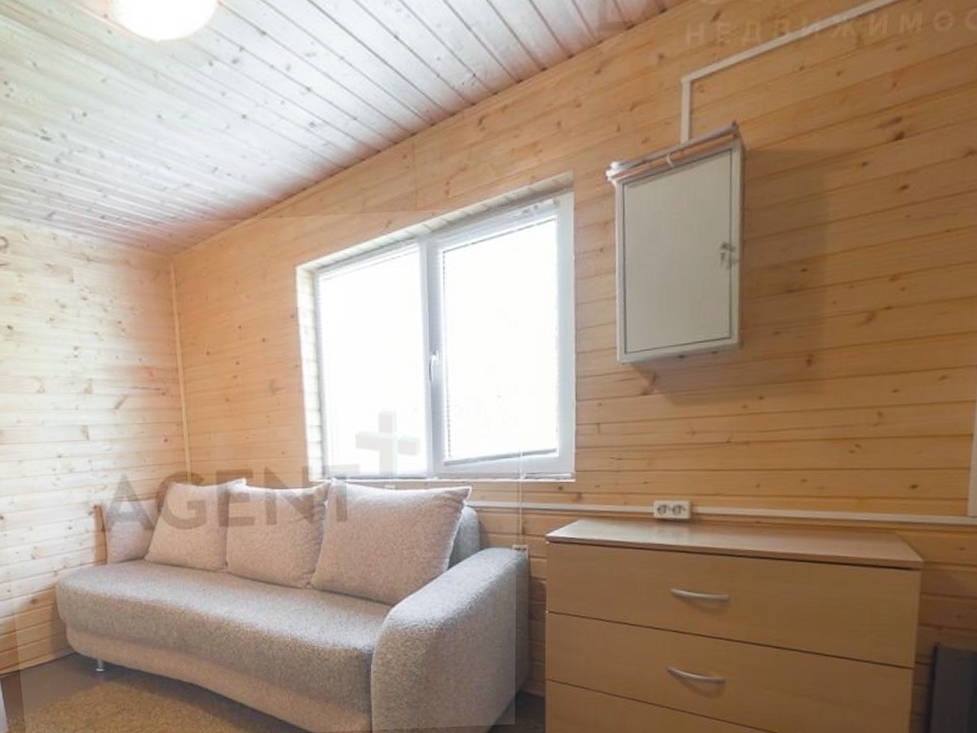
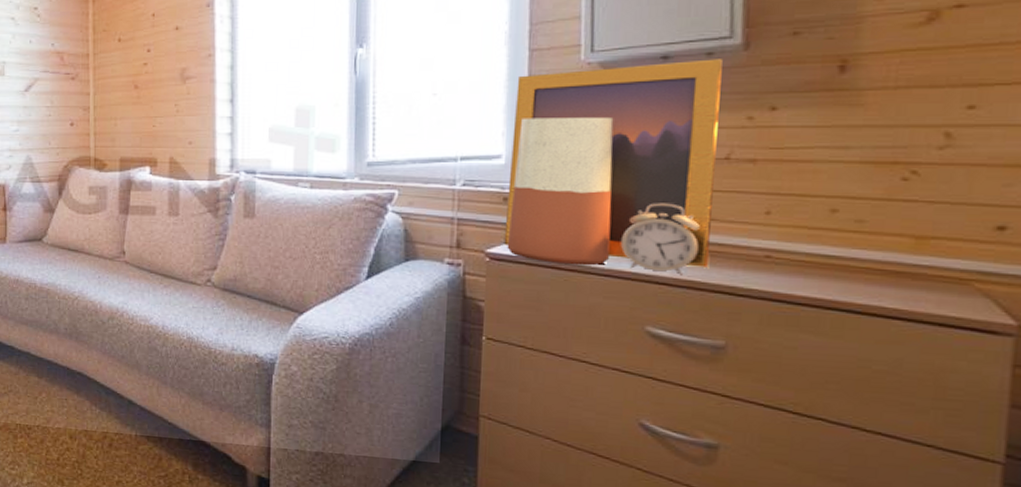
picture frame: none [560,357,724,535] -> present [504,59,723,267]
vase: none [563,411,644,542] -> present [507,118,614,266]
alarm clock: none [651,483,709,543] -> present [621,203,700,276]

